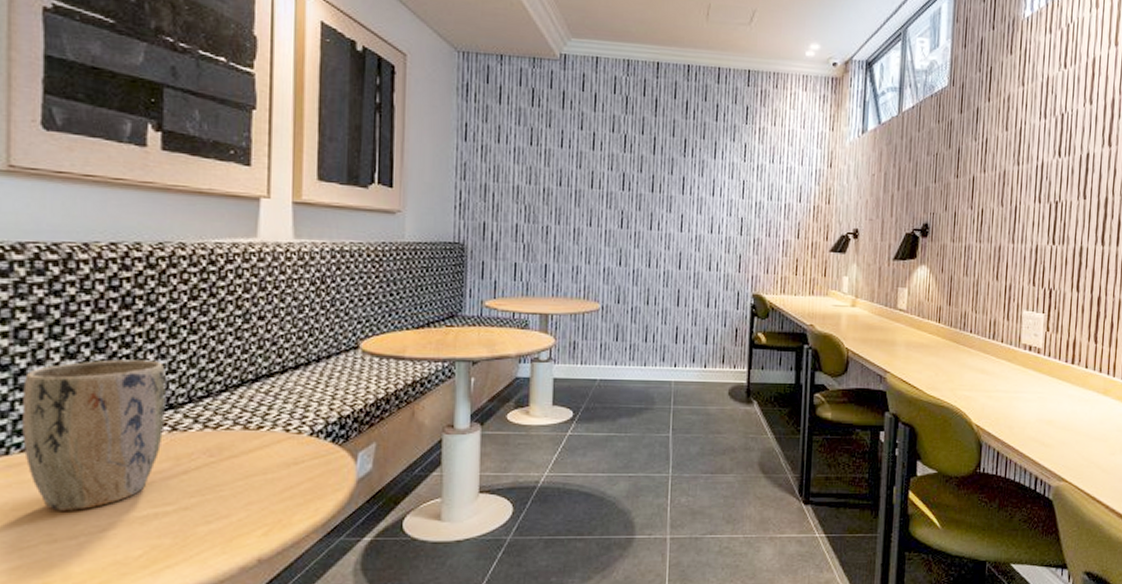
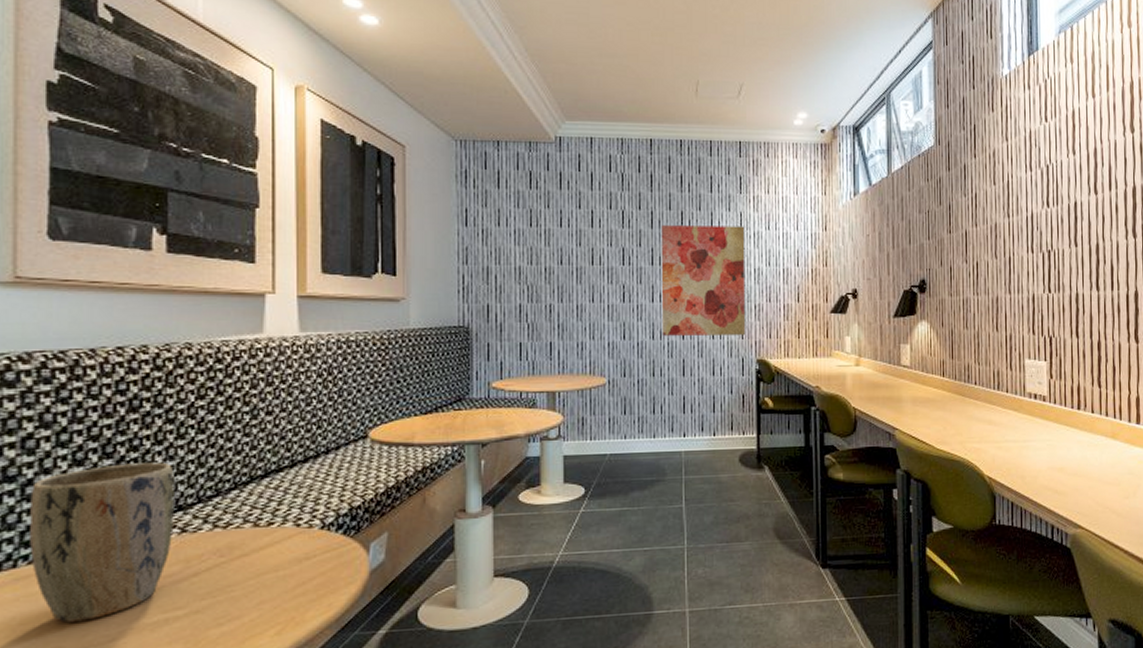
wall art: none [658,152,749,268] -> present [661,225,746,336]

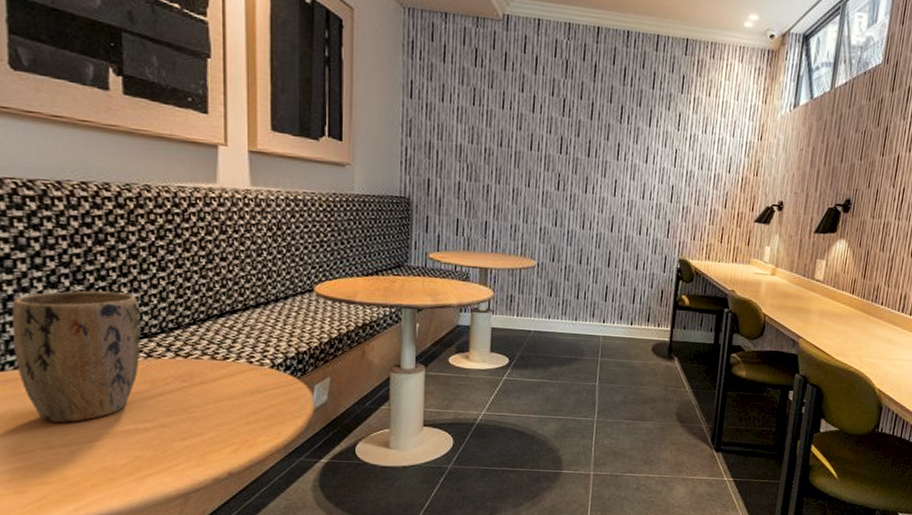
wall art: present [661,225,746,336] -> none [591,118,682,234]

